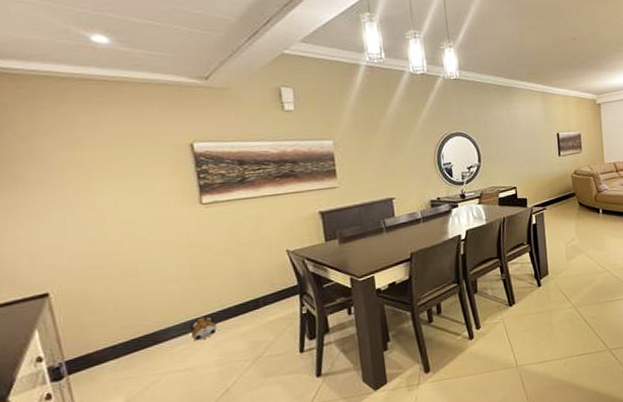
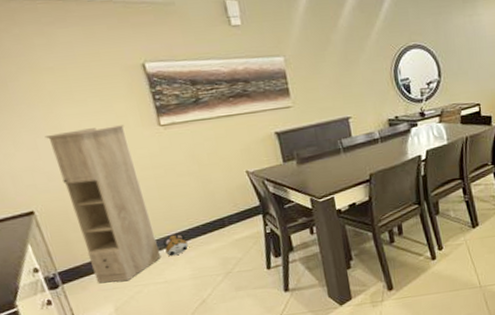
storage cabinet: none [75,203,185,372] -> present [44,125,160,283]

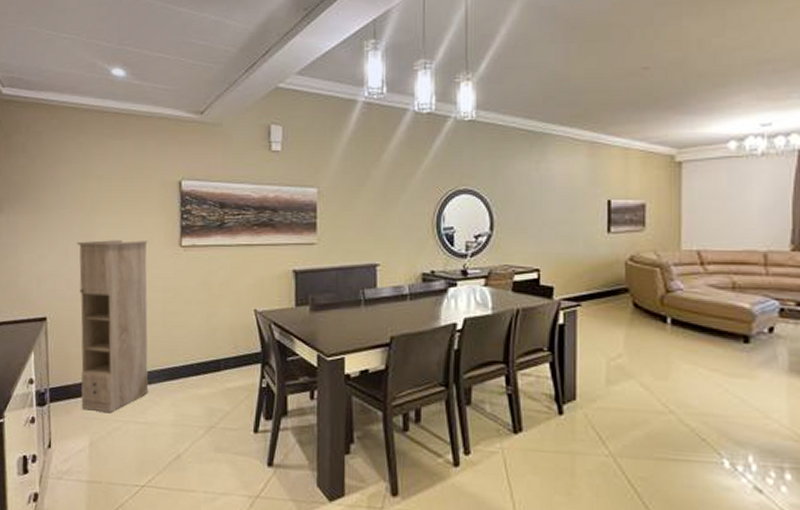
plush toy: present [162,232,189,256] -> none [153,368,178,395]

